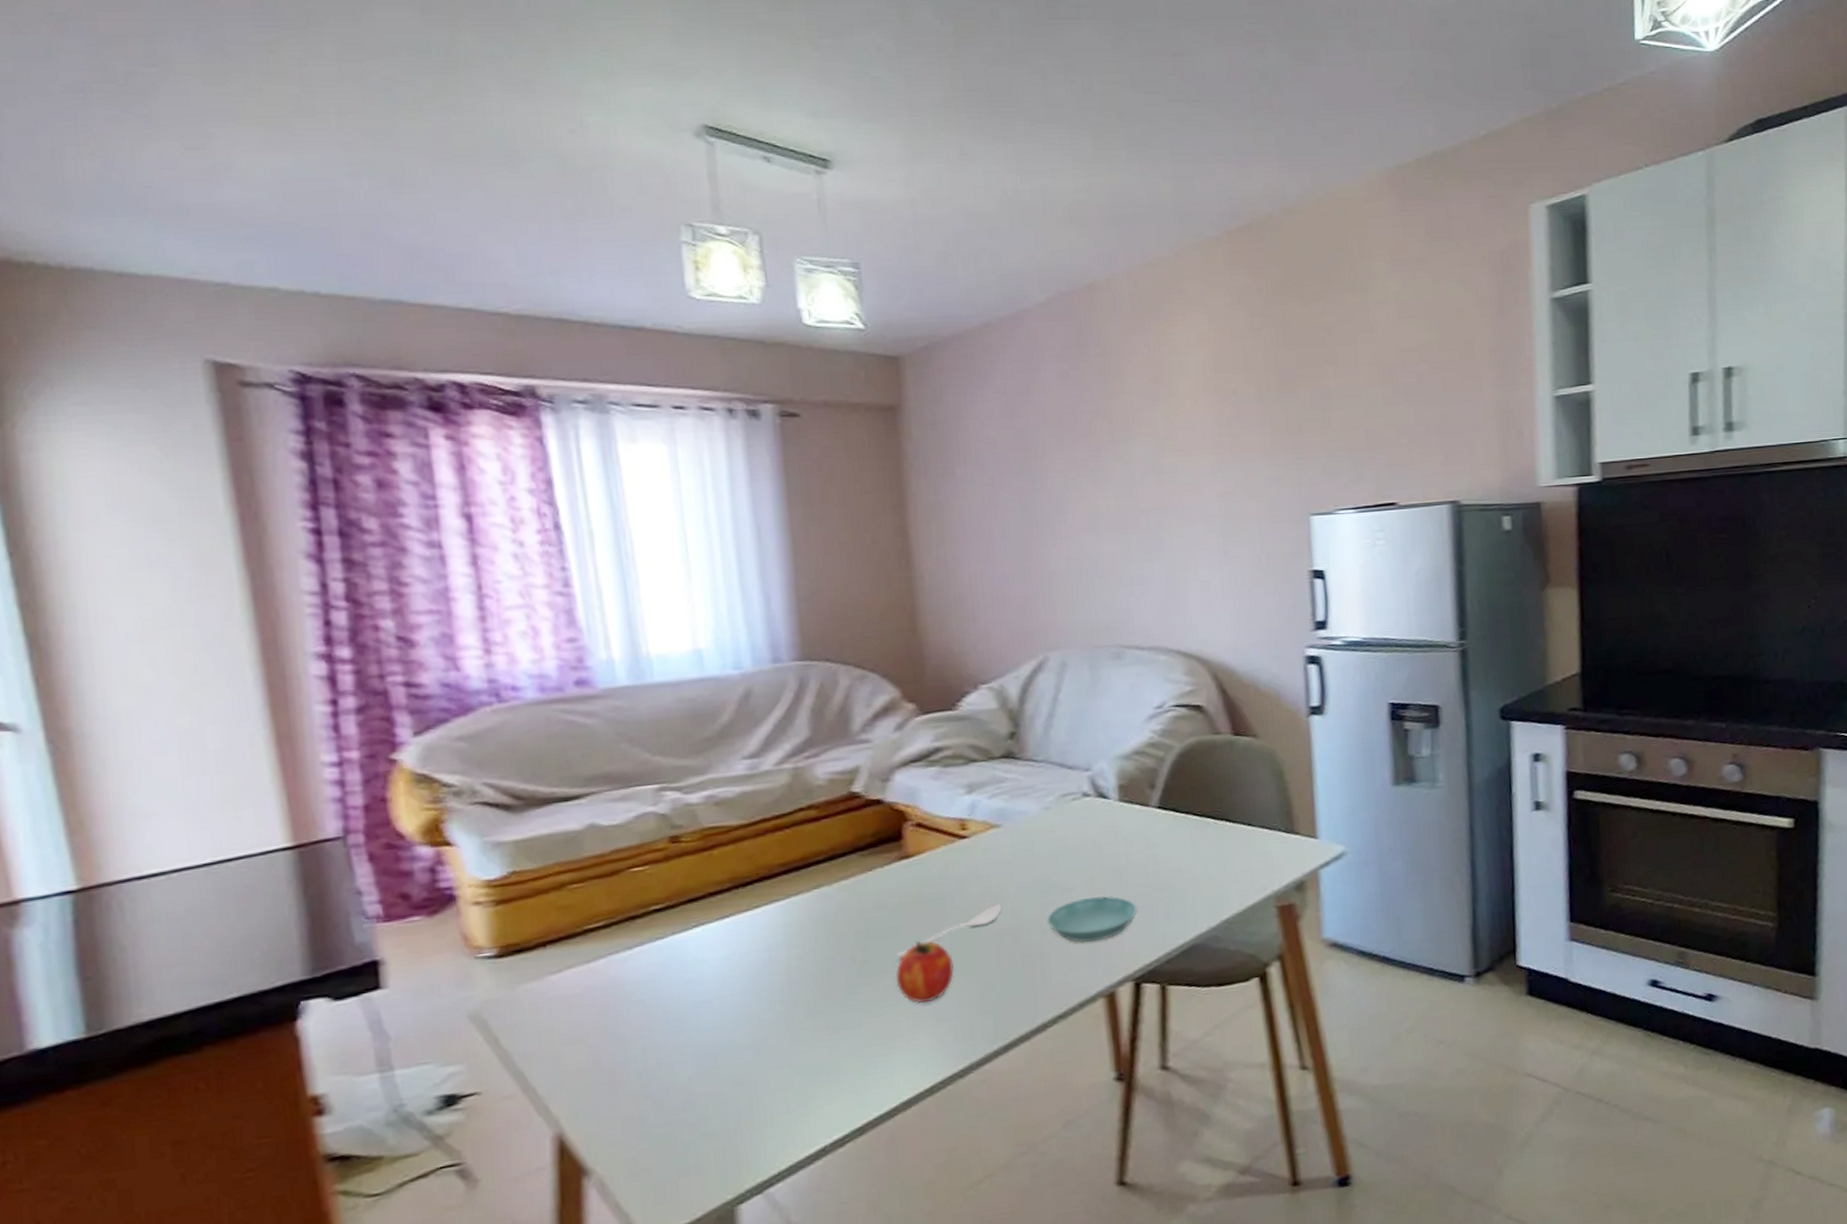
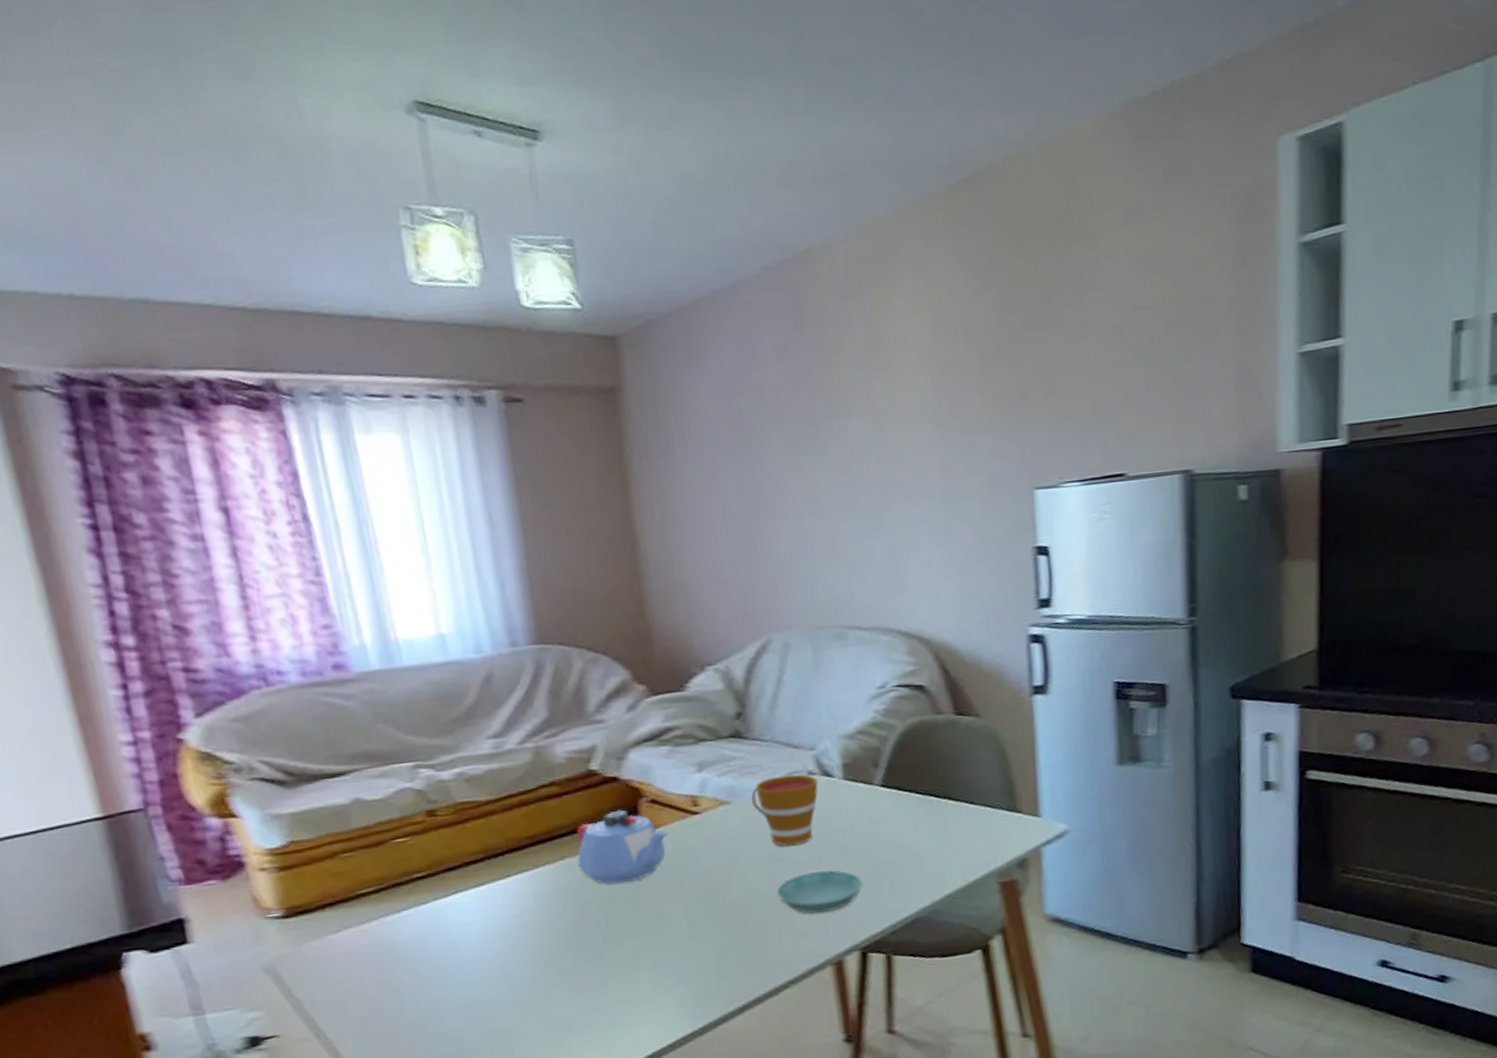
teapot: none [834,834,935,915] -> present [576,809,669,885]
spoon: present [895,904,1002,957] -> none [635,876,734,924]
fruit: present [896,941,954,1003] -> none [637,910,691,967]
cup: none [1023,795,1093,871] -> present [751,774,818,846]

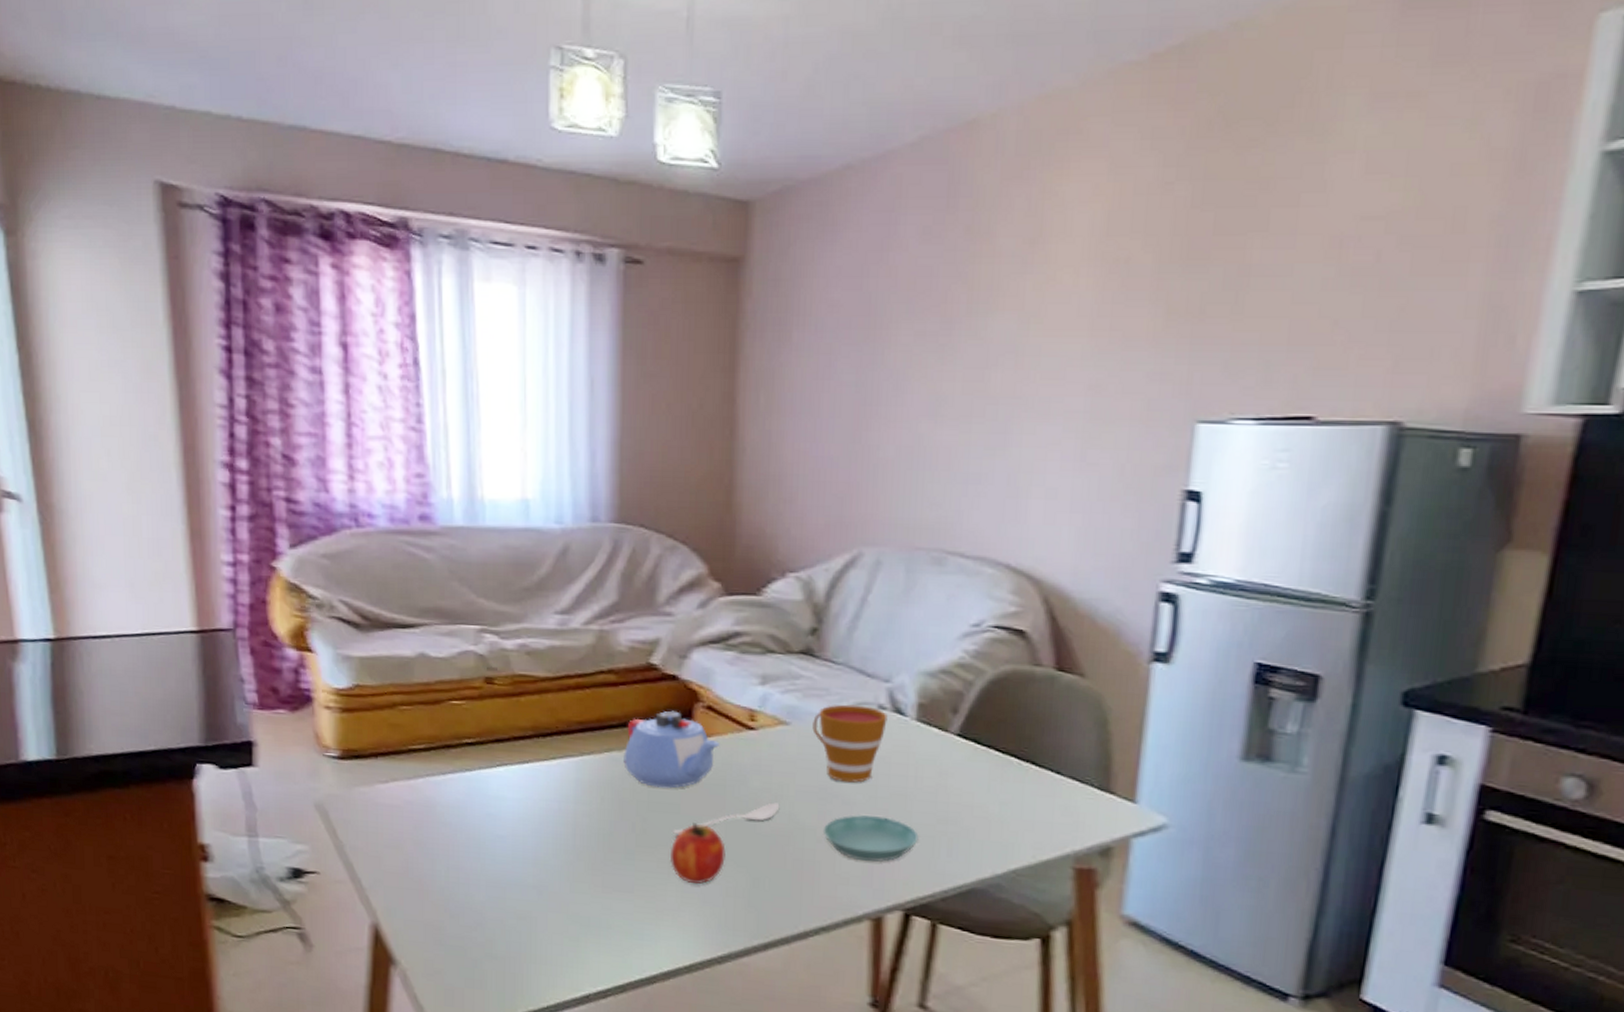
spoon: none [635,876,734,924] -> present [671,802,780,834]
fruit: none [637,910,691,967] -> present [671,823,726,884]

